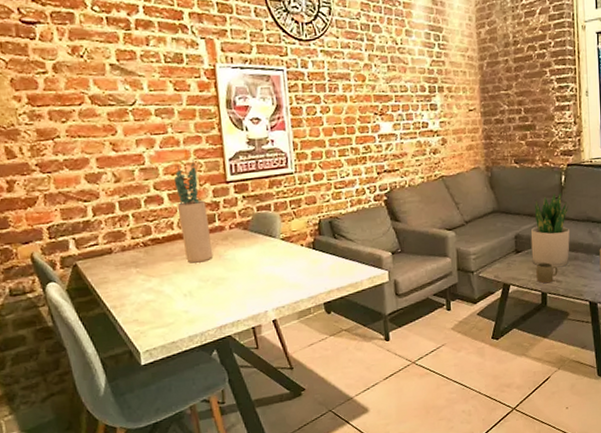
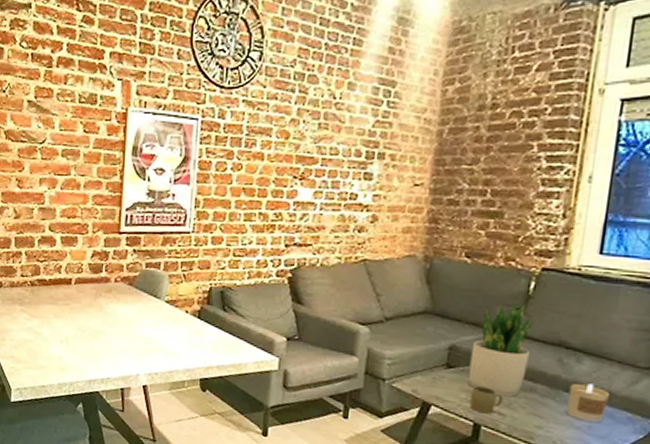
vase: present [174,158,214,263] -> none [67,204,96,312]

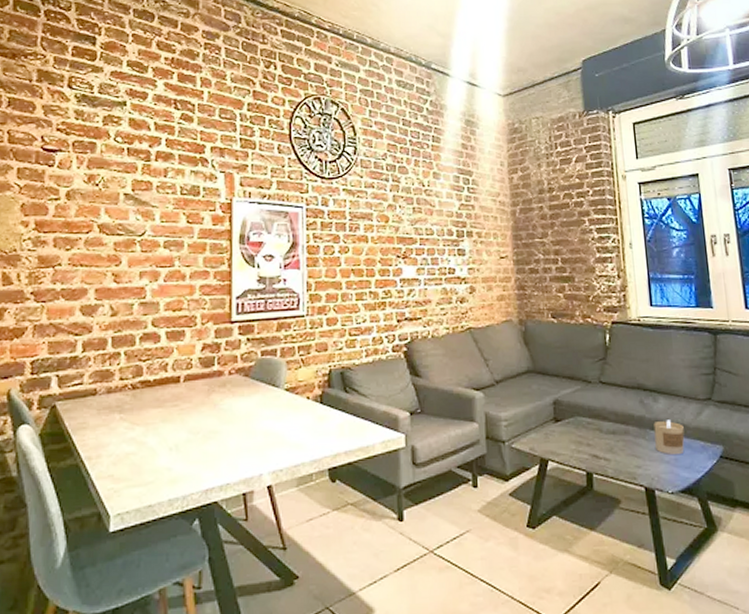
planter: present [467,301,533,397] -> none [571,353,619,442]
mug: present [470,386,503,414] -> none [579,435,606,461]

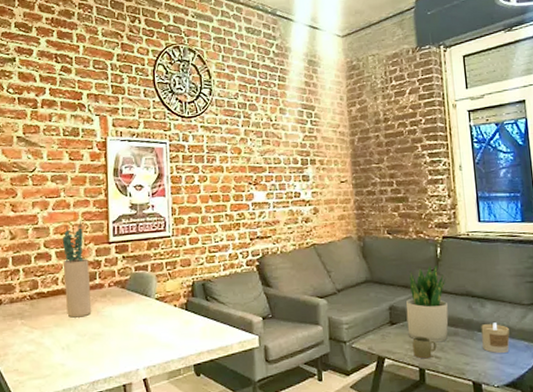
vase: none [174,294,208,412] -> present [62,220,92,318]
planter: none [571,353,619,442] -> present [406,264,449,343]
mug: none [579,435,606,461] -> present [412,336,437,359]

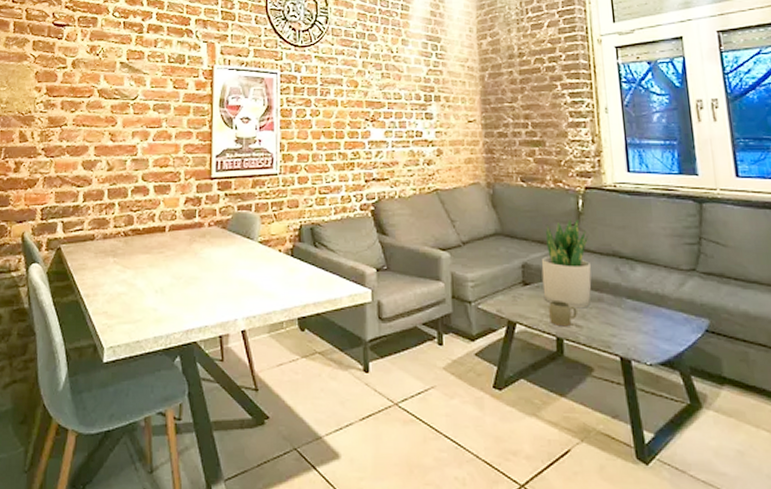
vase: present [62,220,92,318] -> none [161,153,190,258]
candle: present [481,322,510,354] -> none [630,289,665,326]

